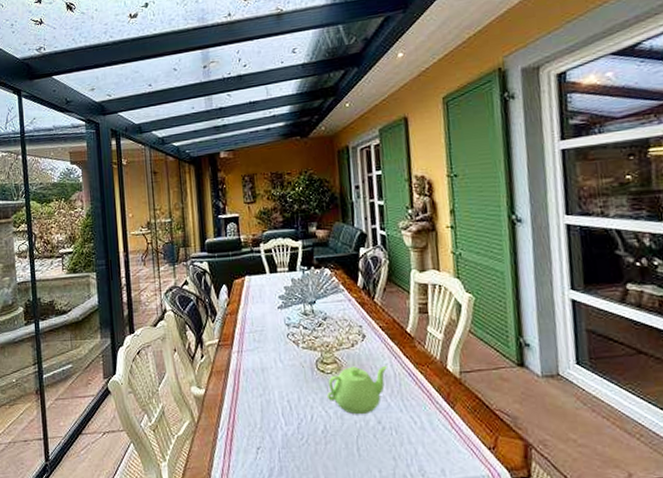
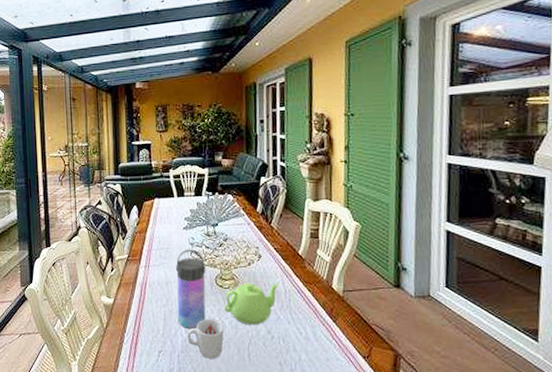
water bottle: none [272,330,308,421] -> present [176,249,206,329]
cup: none [287,409,329,455] -> present [187,319,224,359]

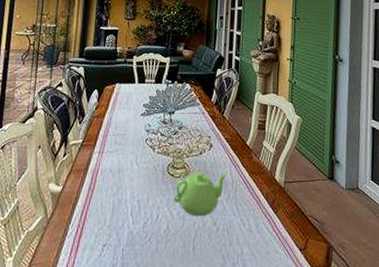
water bottle: present [176,249,206,329] -> none [126,136,159,220]
cup: present [187,319,224,359] -> none [134,209,172,253]

